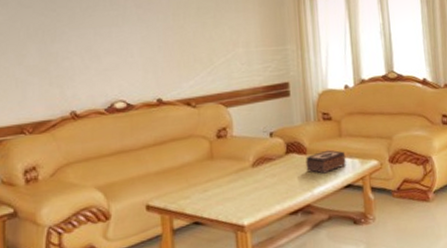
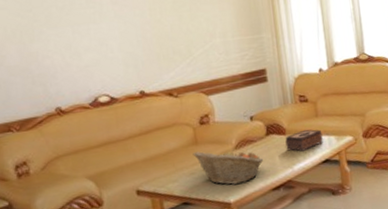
fruit basket: none [207,166,282,206] -> present [193,148,264,185]

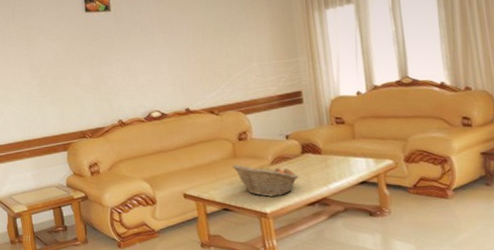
tissue box: present [285,129,323,152] -> none [320,150,361,172]

